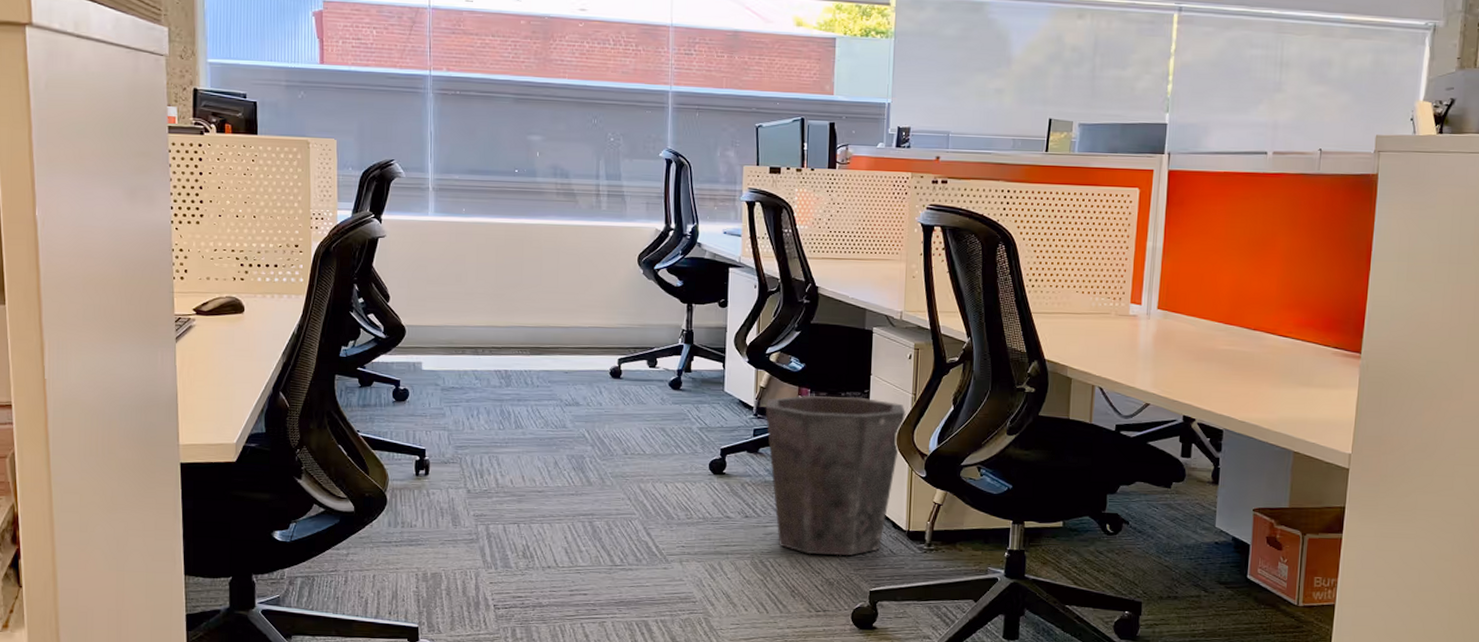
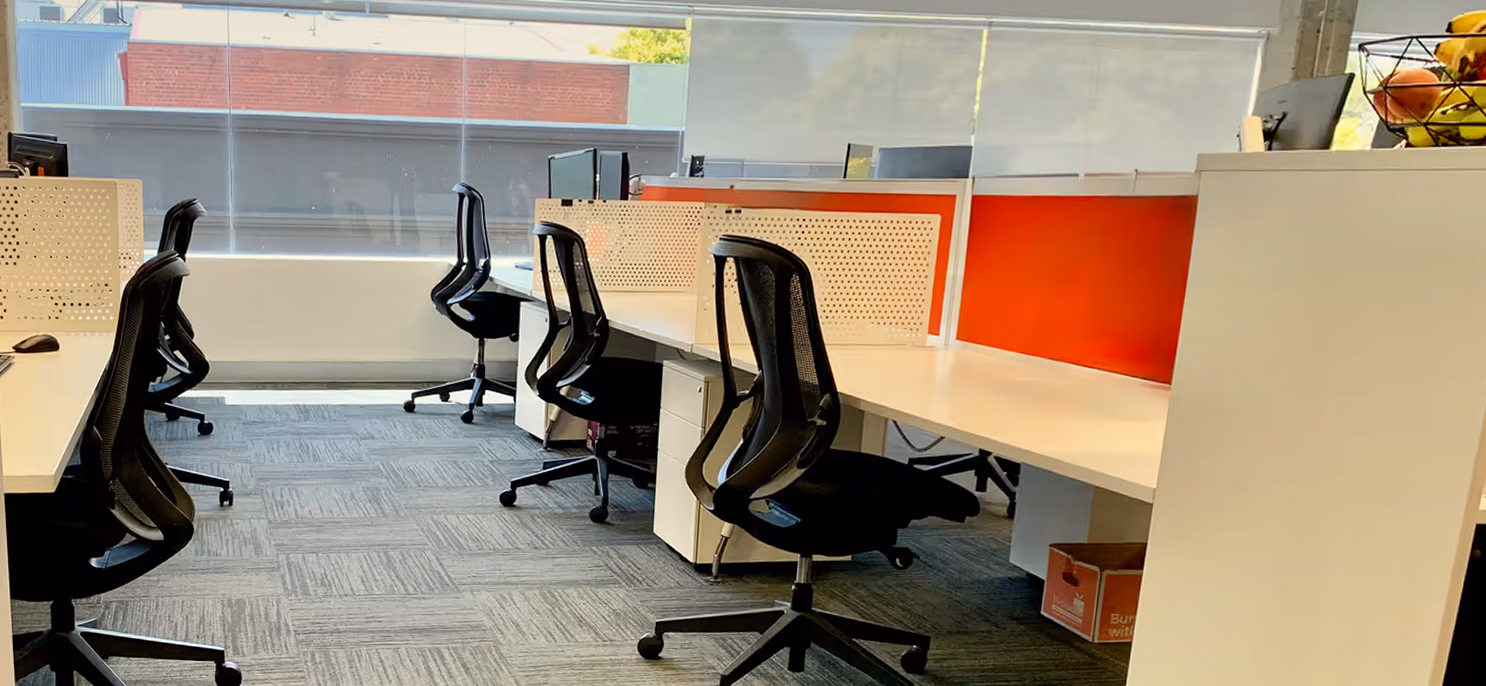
waste bin: present [765,395,905,556] -> none [555,428,694,588]

